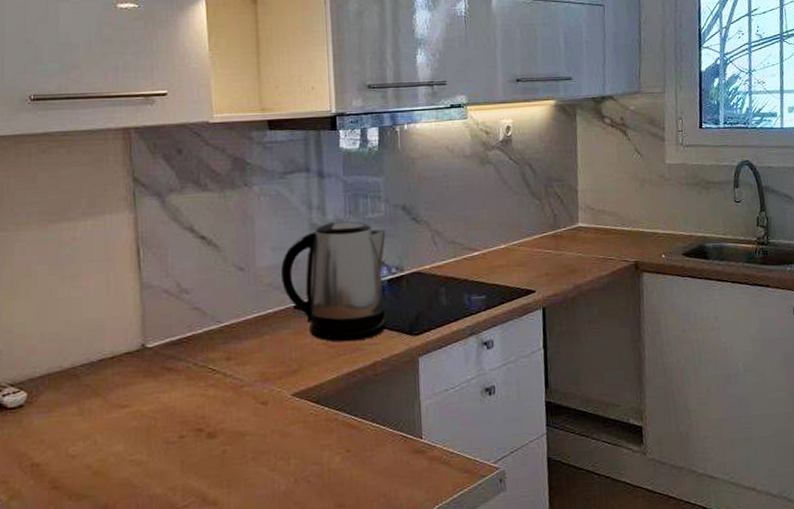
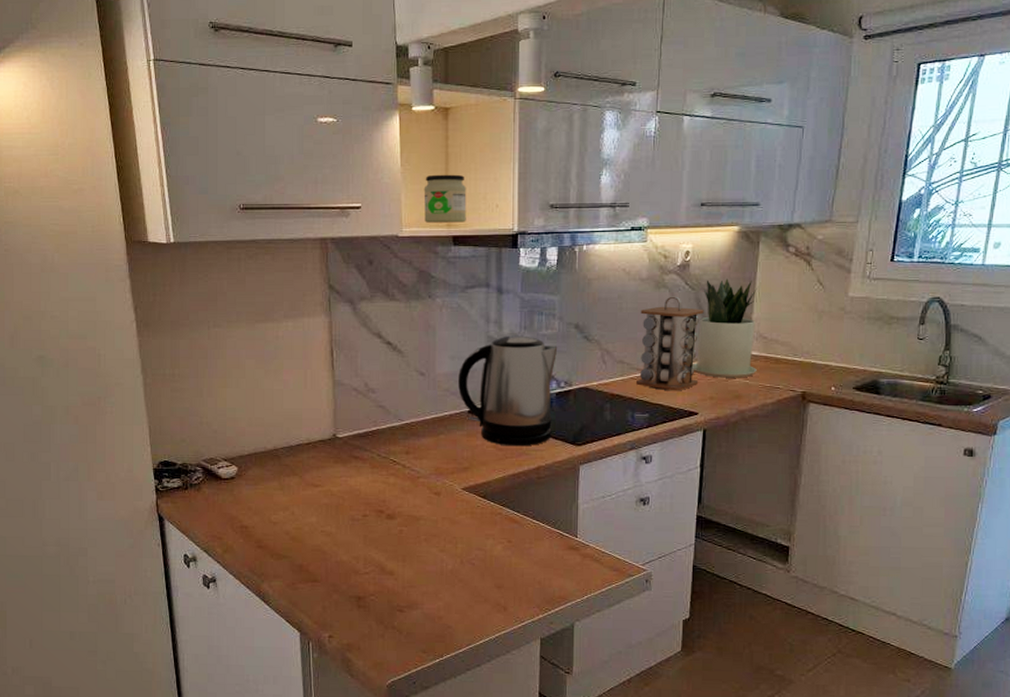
jar: none [234,57,281,108] -> present [423,174,467,223]
spice rack: none [467,171,533,270] -> present [636,296,704,391]
planter: none [524,151,588,253] -> present [691,278,759,378]

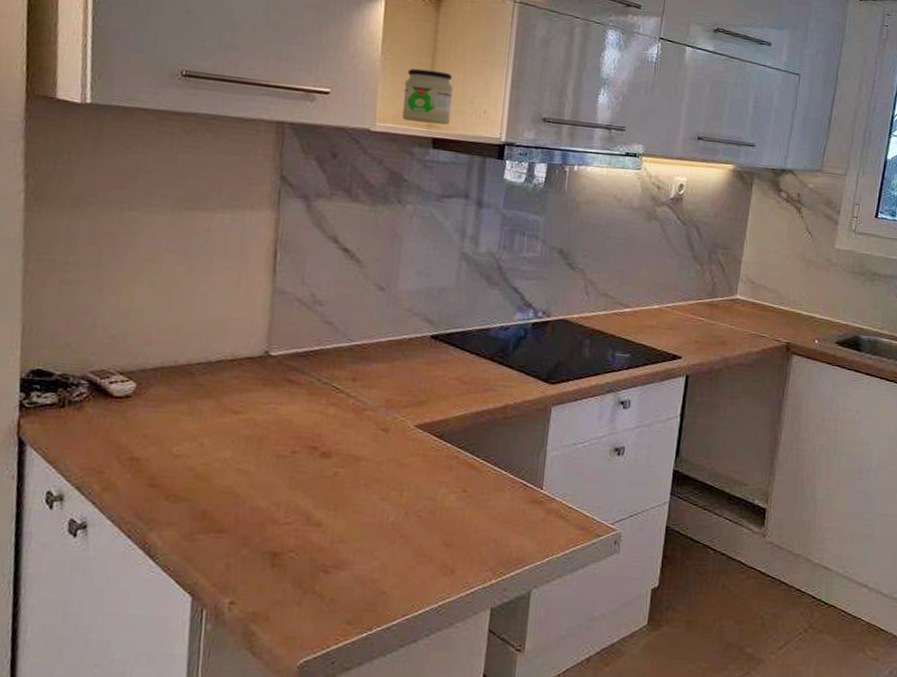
kettle: present [457,335,558,446] -> none [421,254,538,381]
spice rack: present [636,296,704,391] -> none [620,229,694,332]
planter: present [691,278,759,378] -> none [678,216,750,323]

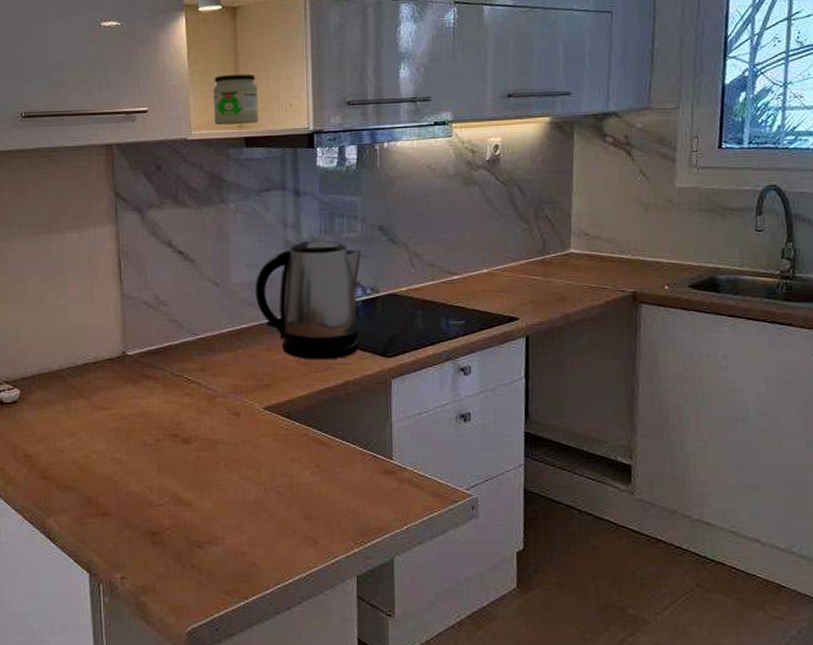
kettle: none [421,254,538,381] -> present [254,240,362,360]

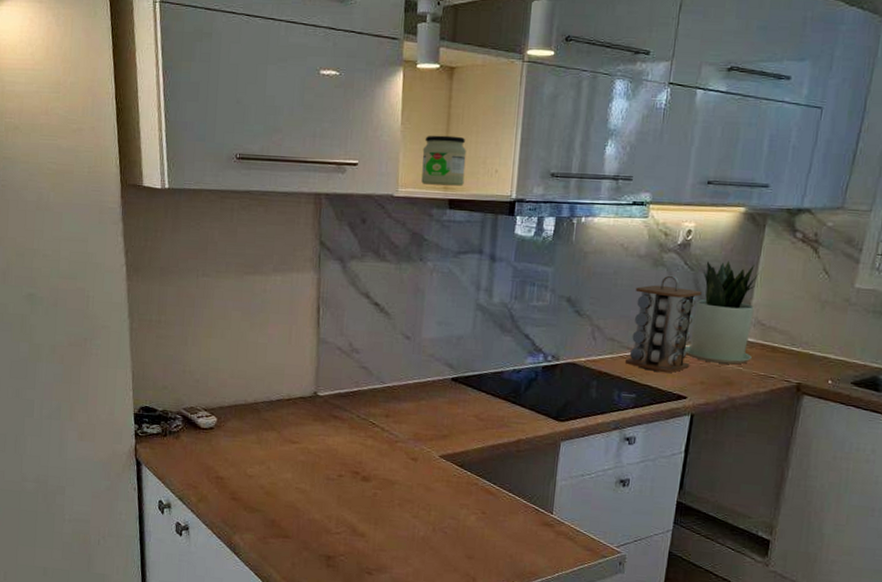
kettle: present [254,240,362,360] -> none [442,304,548,418]
spice rack: none [449,193,518,295] -> present [626,275,702,374]
planter: none [508,172,581,279] -> present [684,261,761,365]

